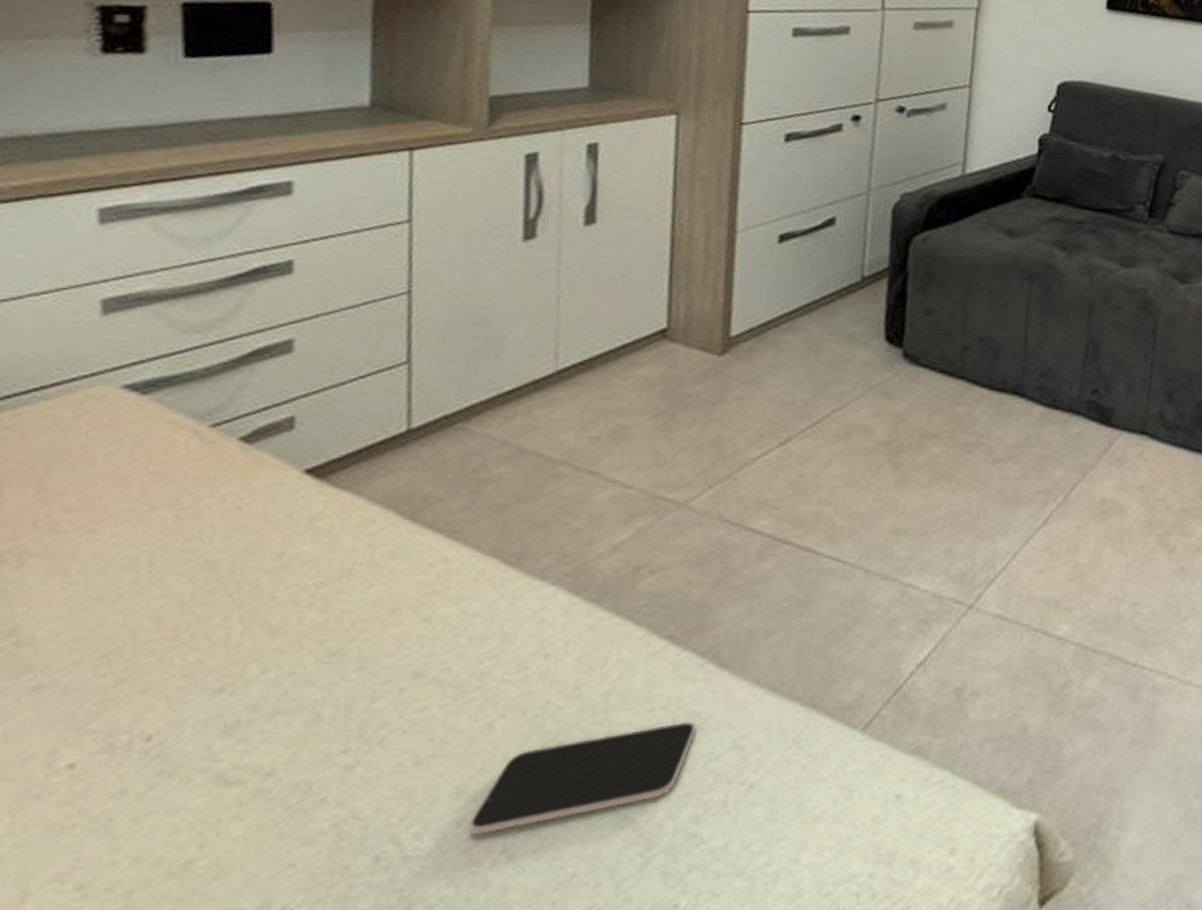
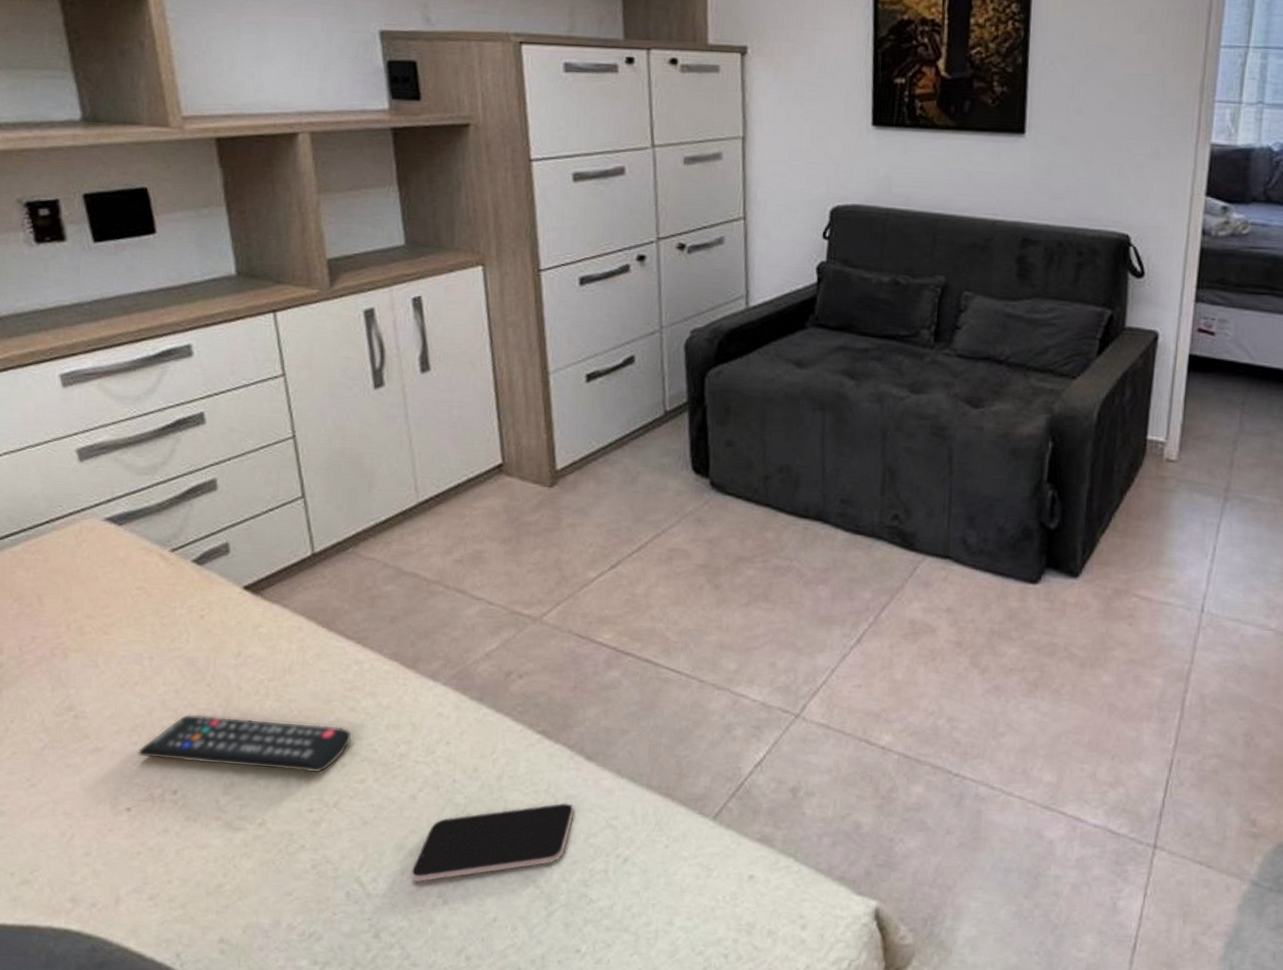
remote control: none [102,633,421,702] -> present [137,714,352,773]

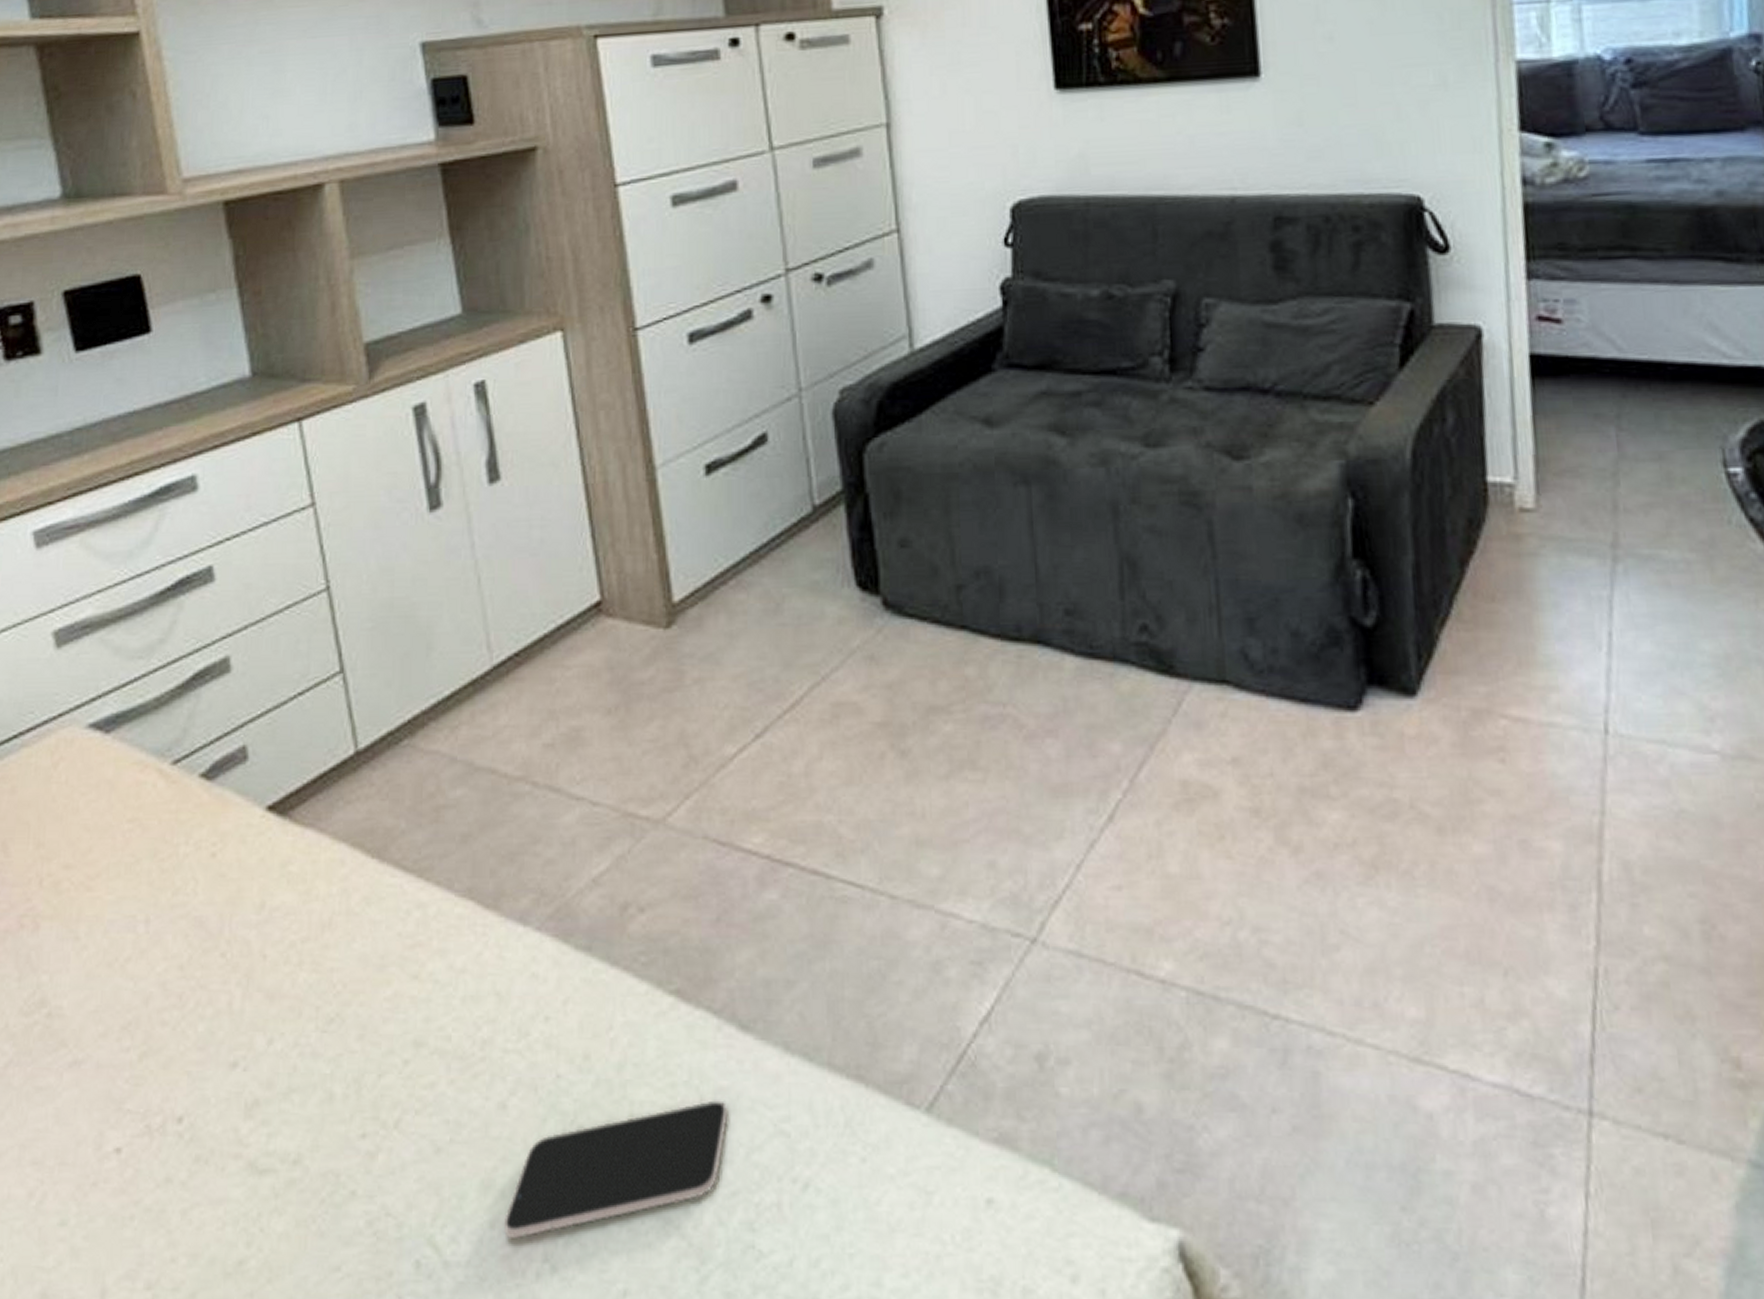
remote control: present [137,714,352,773] -> none [129,1000,416,1077]

